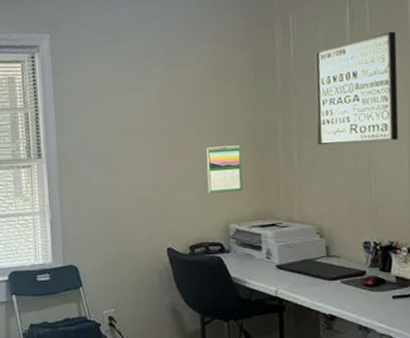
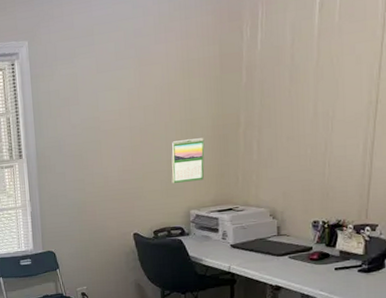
wall art: present [314,31,399,145] -> none [277,16,365,134]

